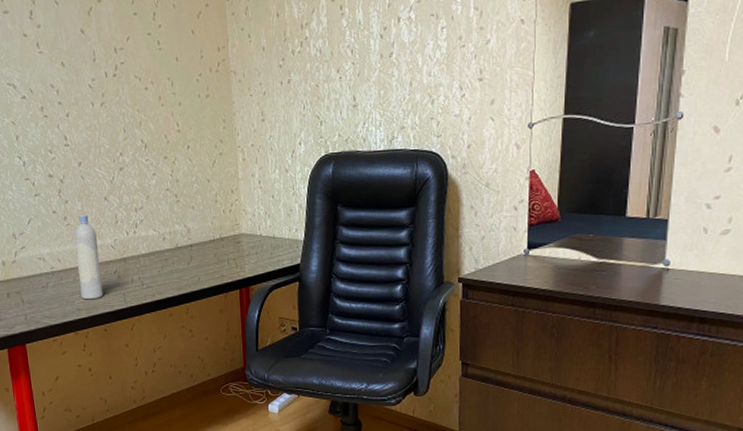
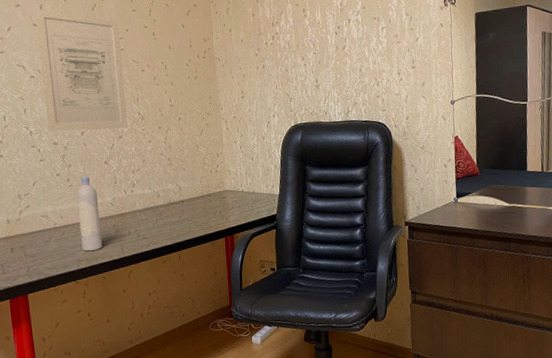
wall art: none [25,15,129,162] -> present [36,9,127,131]

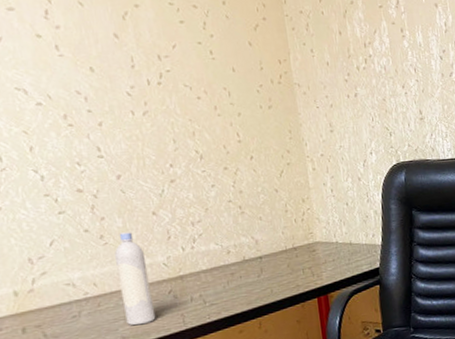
wall art: present [36,9,127,131] -> none [38,15,182,175]

